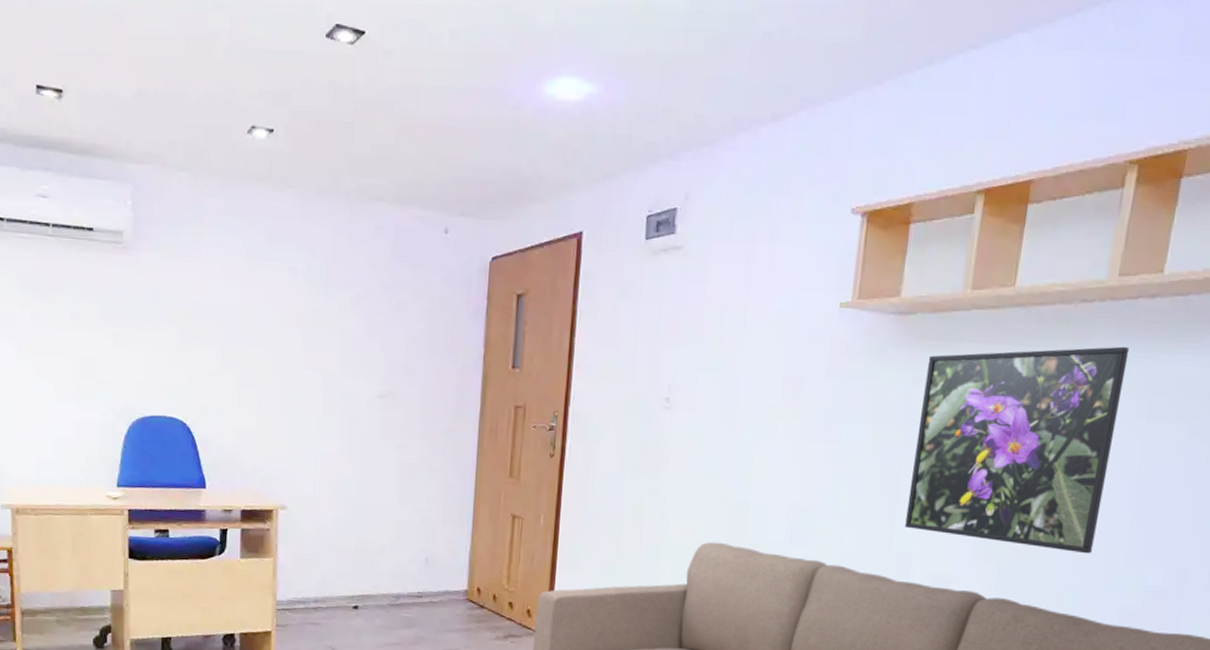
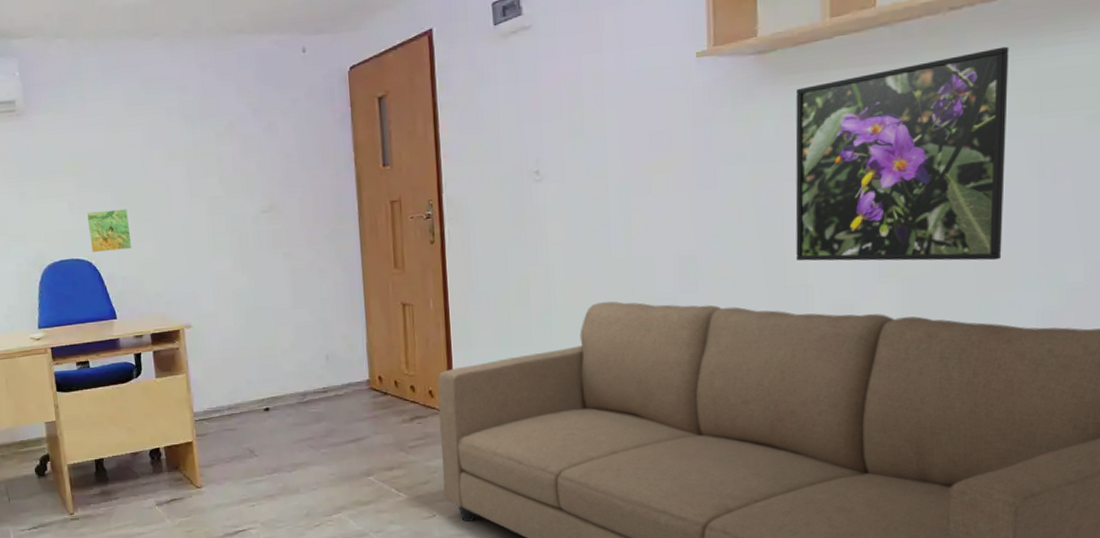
map: none [187,368,233,415] -> present [87,209,132,252]

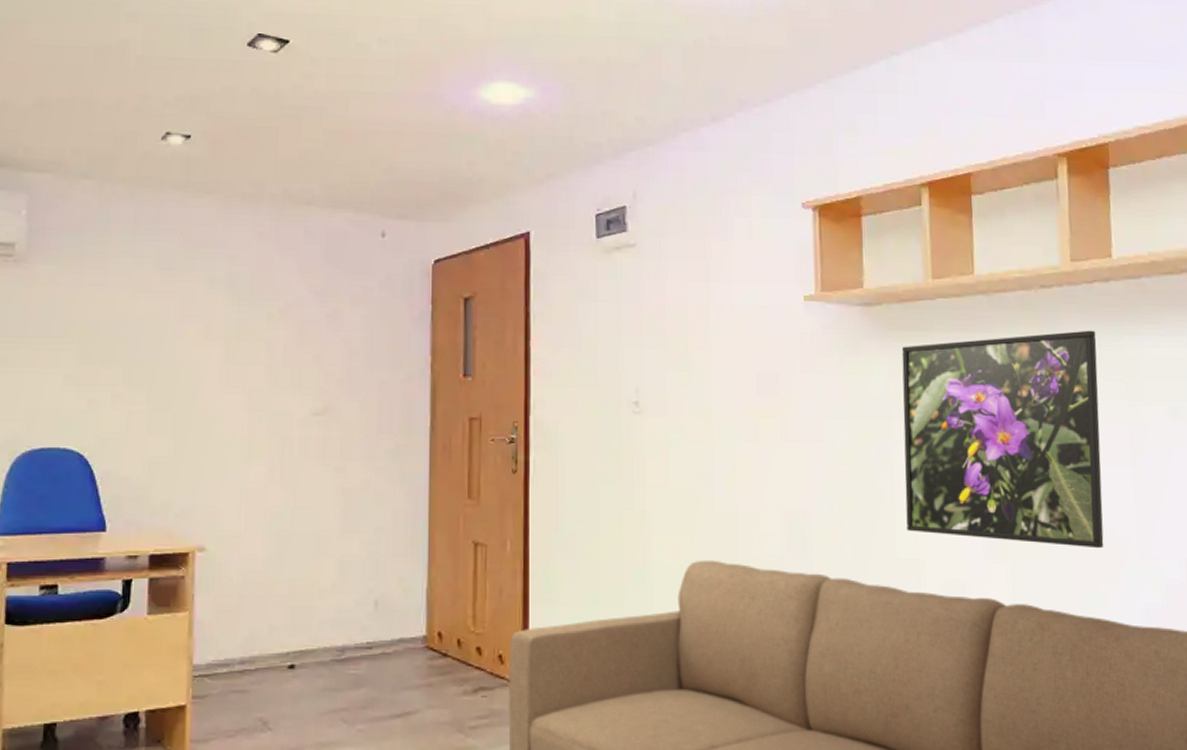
map: present [87,209,132,252] -> none [86,391,141,442]

